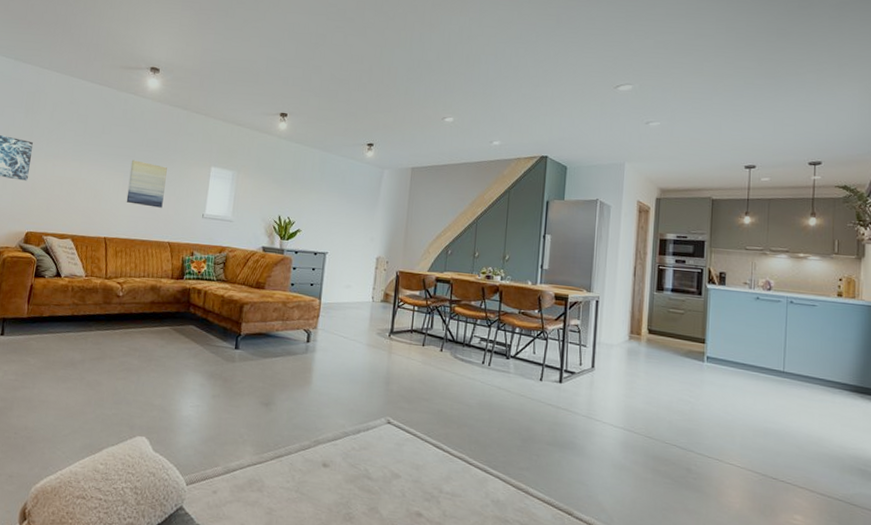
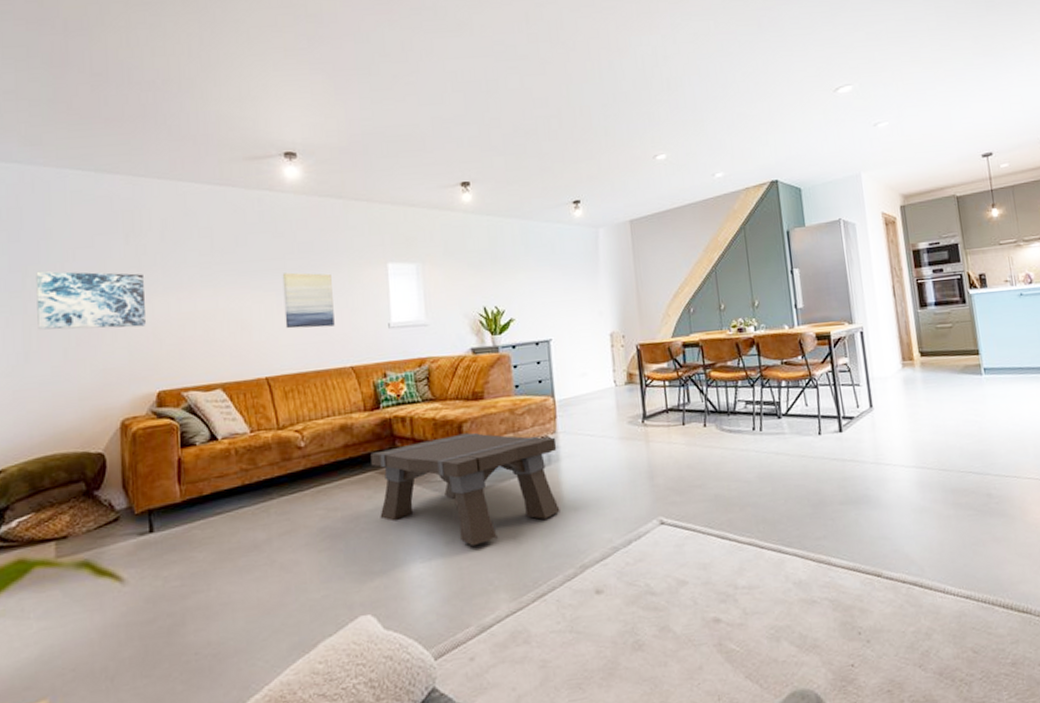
coffee table: none [167,312,316,404] -> present [370,432,560,546]

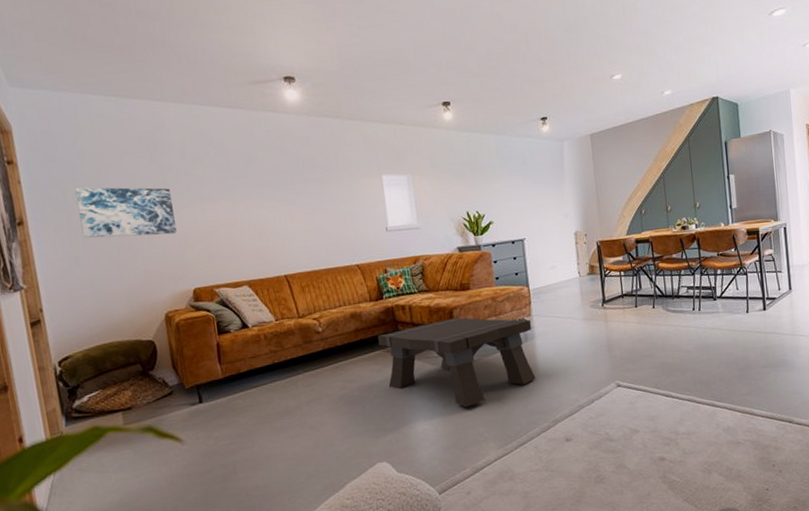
wall art: present [282,272,335,329] -> none [291,185,340,233]

